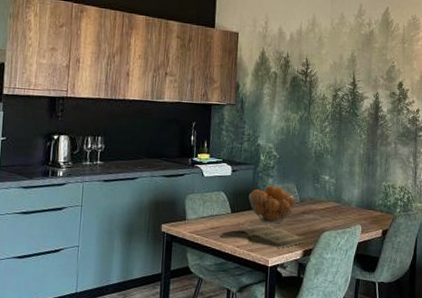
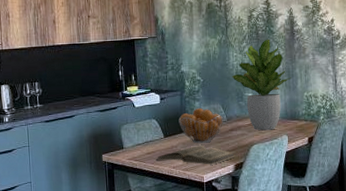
potted plant: none [309,121,371,218] -> present [231,39,291,131]

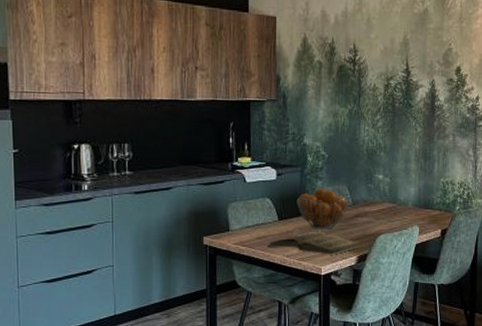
potted plant: present [231,39,291,131] -> none [360,113,428,219]

